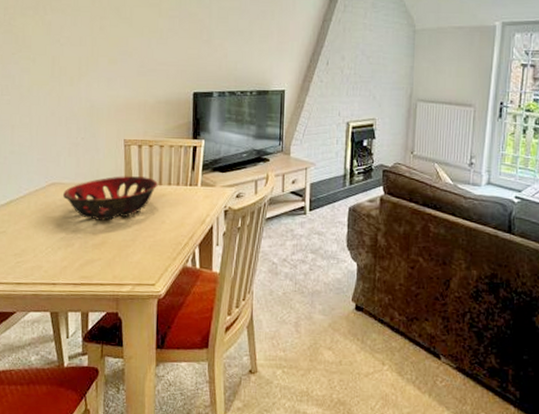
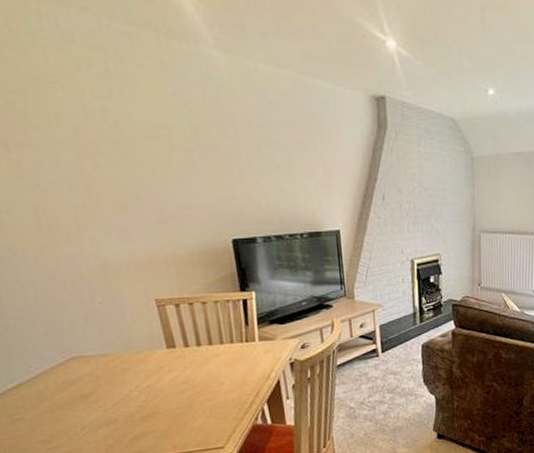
decorative bowl: present [63,176,158,221] -> none [89,338,208,391]

